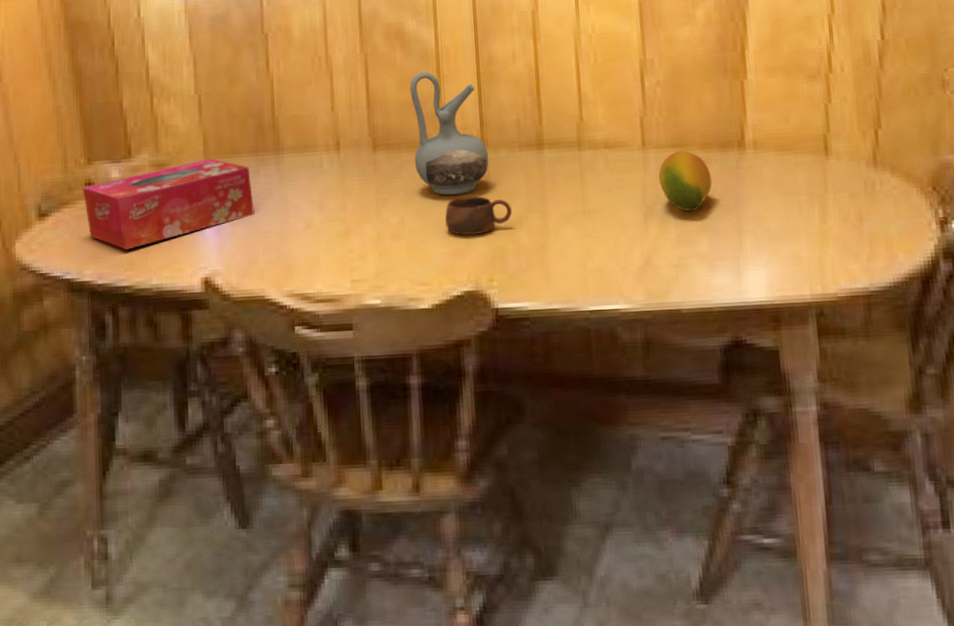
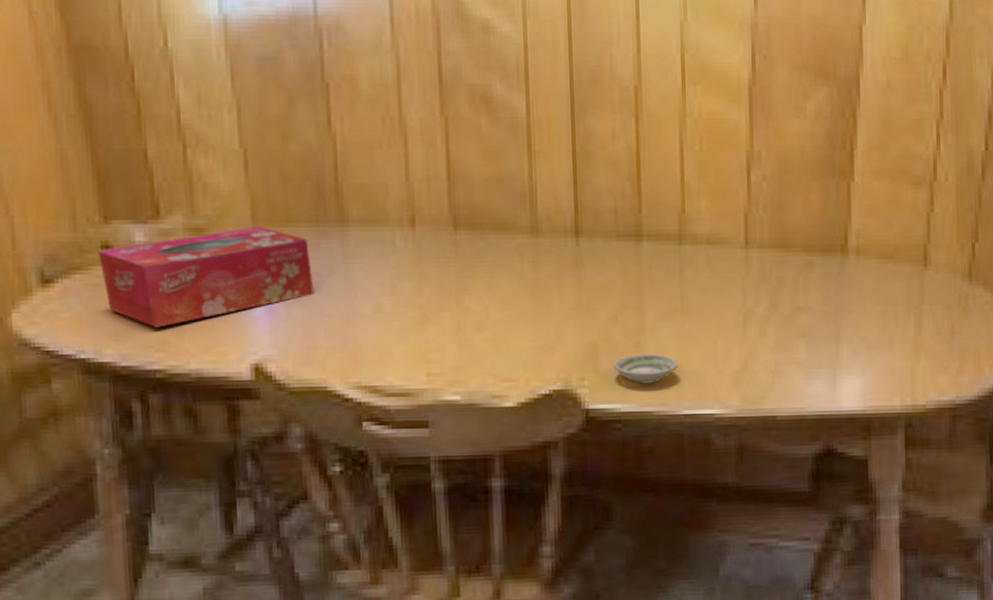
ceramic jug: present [410,71,489,195] -> none [497,144,583,285]
cup: present [445,196,513,235] -> none [534,287,607,329]
saucer: none [520,253,582,283] -> present [613,353,678,384]
fruit: present [658,150,712,211] -> none [760,251,813,316]

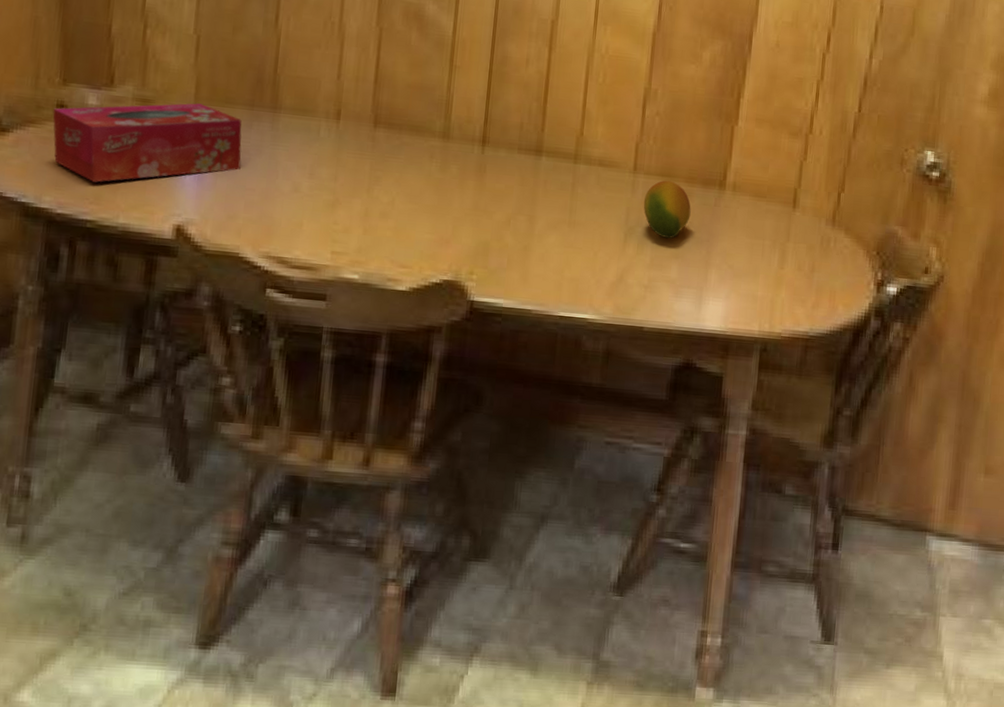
saucer: present [613,353,678,384] -> none [501,256,560,285]
fruit: none [760,251,813,316] -> present [643,180,691,238]

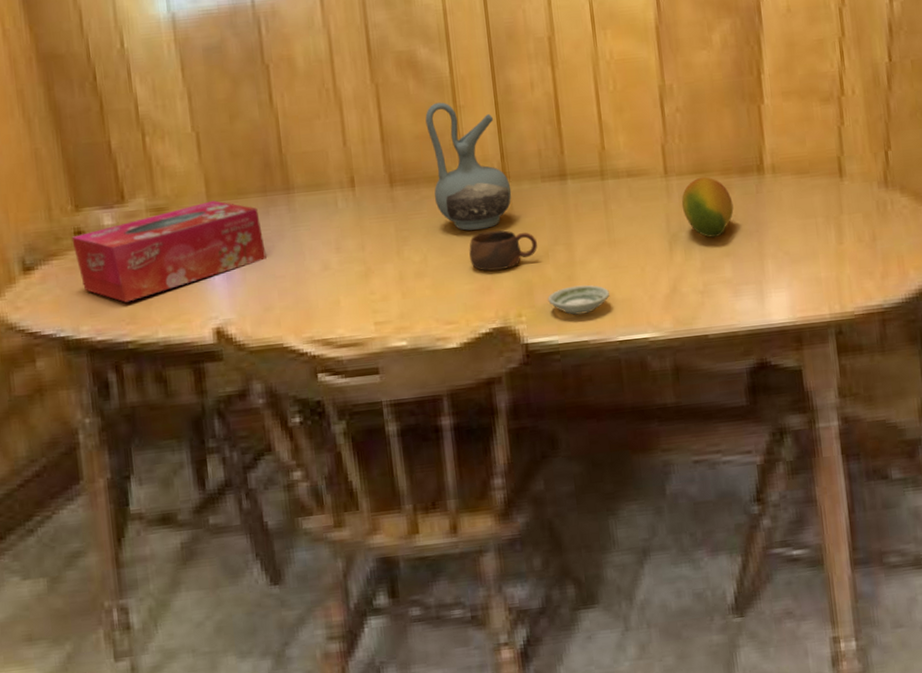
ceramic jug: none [414,58,488,186] -> present [425,102,512,231]
cup: none [435,188,503,227] -> present [469,230,538,271]
saucer: none [501,256,560,285] -> present [548,285,610,315]

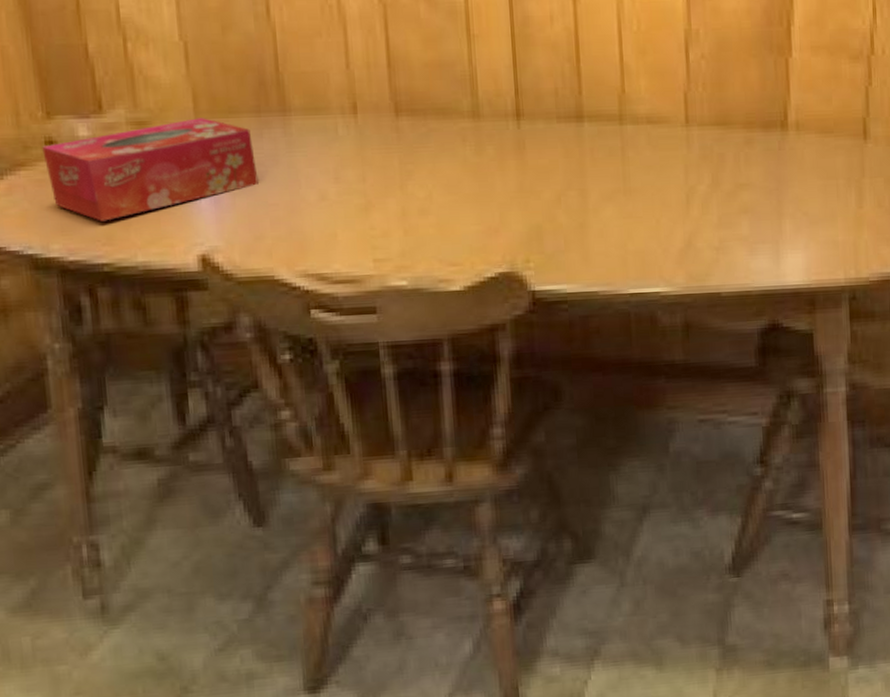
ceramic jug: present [425,102,512,231] -> none [436,29,525,168]
cup: present [469,230,538,271] -> none [477,170,550,213]
saucer: present [548,285,610,315] -> none [558,233,622,264]
fruit: present [681,176,734,238] -> none [701,129,755,193]

